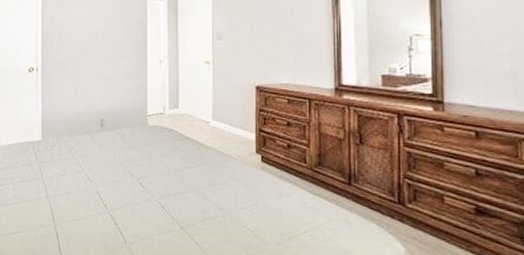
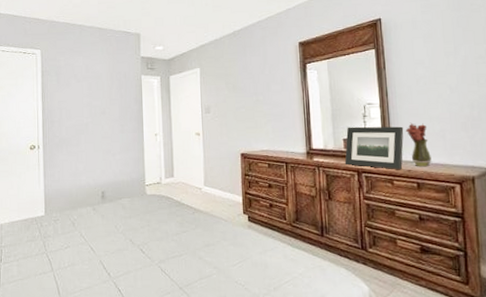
picture frame: none [382,61,461,115] -> present [344,126,404,170]
vase: none [463,59,496,113] -> present [405,122,431,167]

